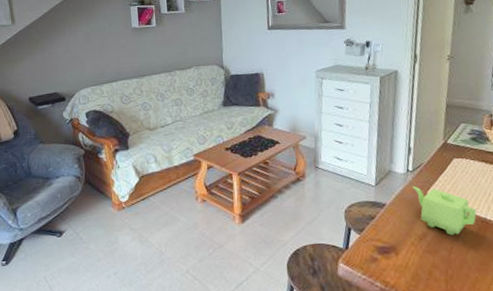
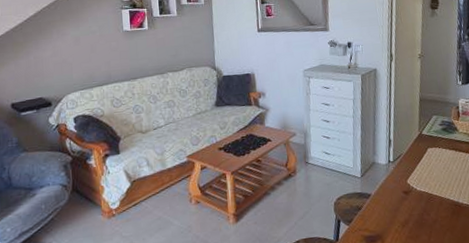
teapot: present [411,186,477,236] -> none [393,176,450,220]

